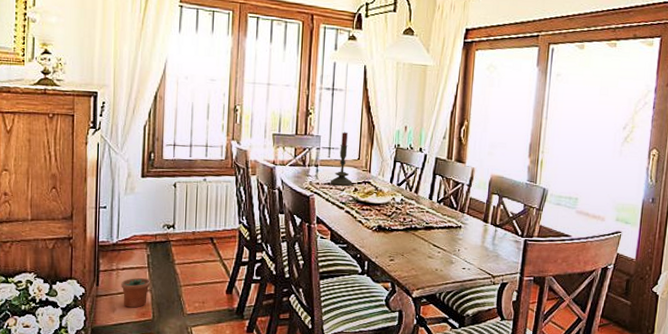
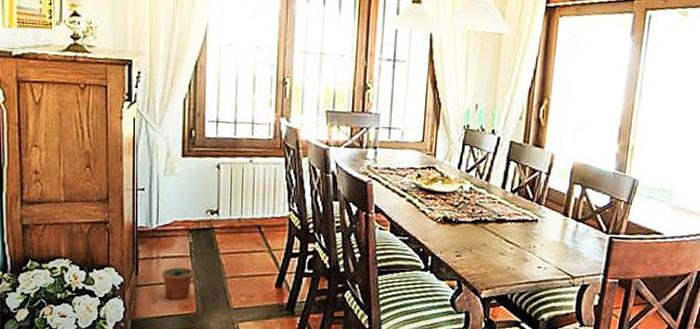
candle: present [330,131,353,186] -> none [390,109,416,171]

